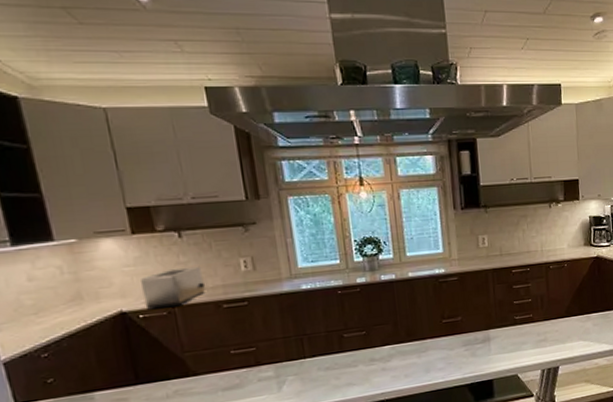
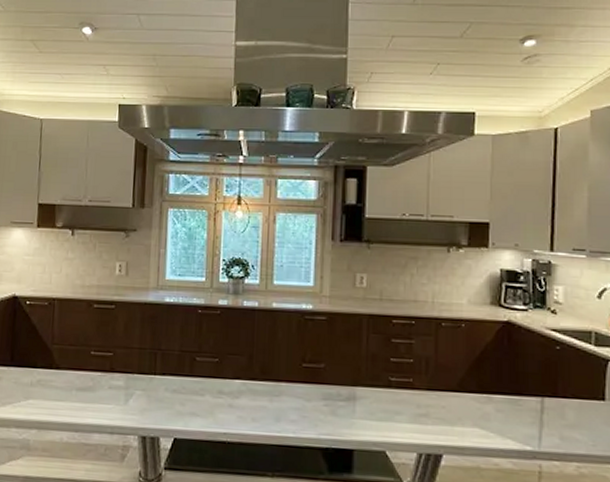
toaster: present [141,266,206,310] -> none [33,263,84,299]

